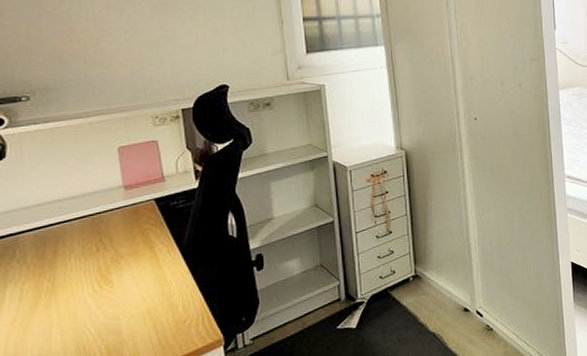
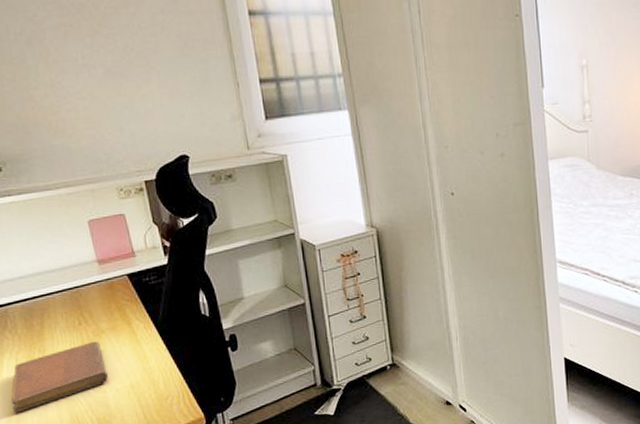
notebook: none [9,266,123,348] -> present [10,341,108,413]

